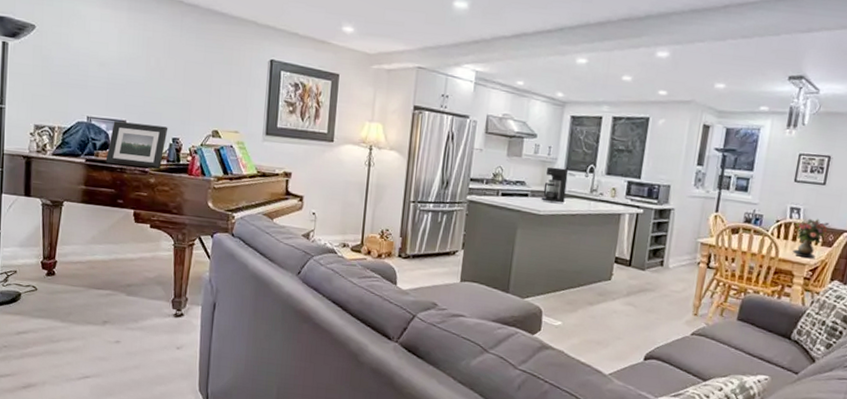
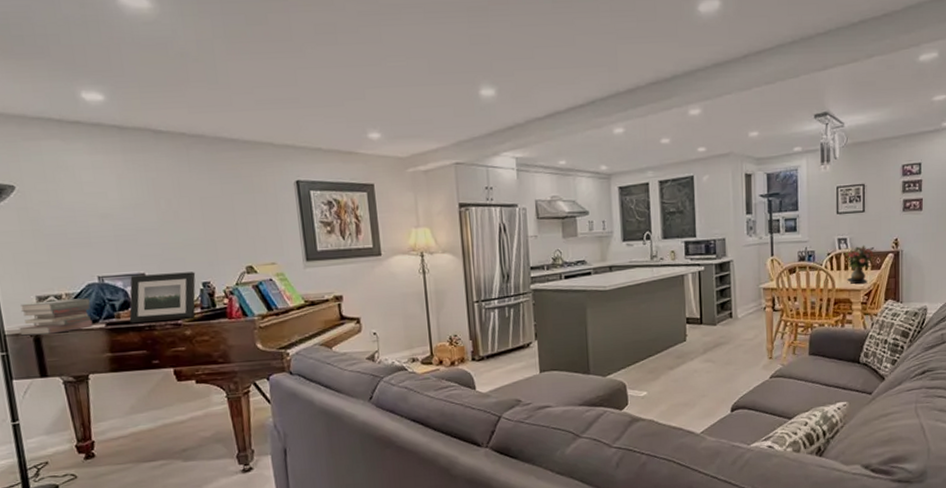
books: none [15,129,76,161] -> present [19,298,93,336]
coffee maker: present [541,167,569,203] -> none [604,240,628,277]

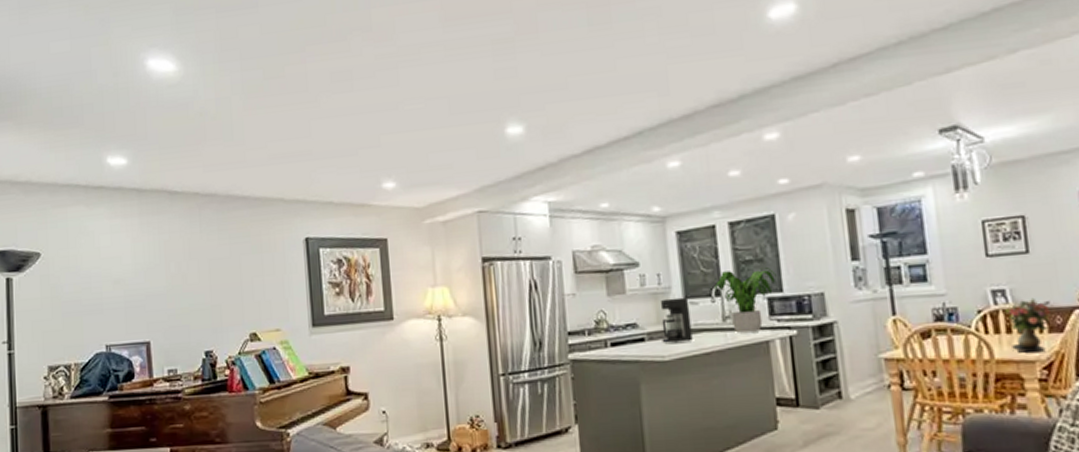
books: present [19,298,93,336] -> none [29,368,97,408]
picture frame: present [129,272,196,324] -> none [131,340,199,397]
coffee maker: none [604,240,628,277] -> present [660,297,693,344]
potted plant: none [642,218,692,269] -> present [709,267,776,333]

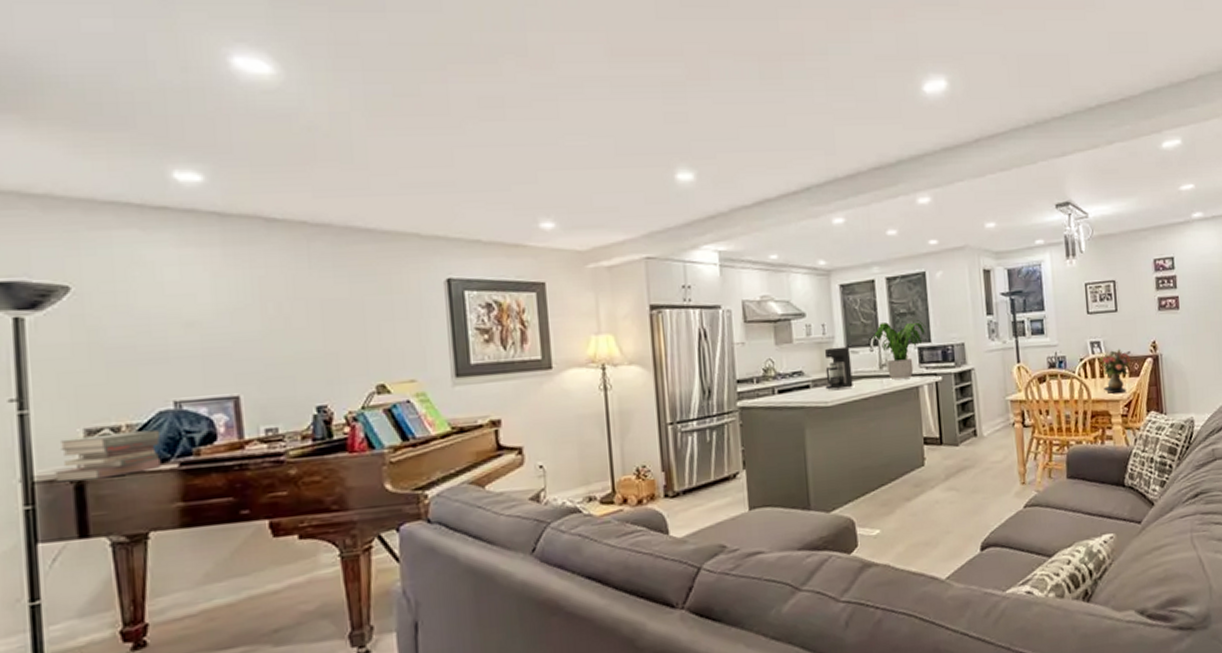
books: none [29,368,97,408] -> present [55,429,162,483]

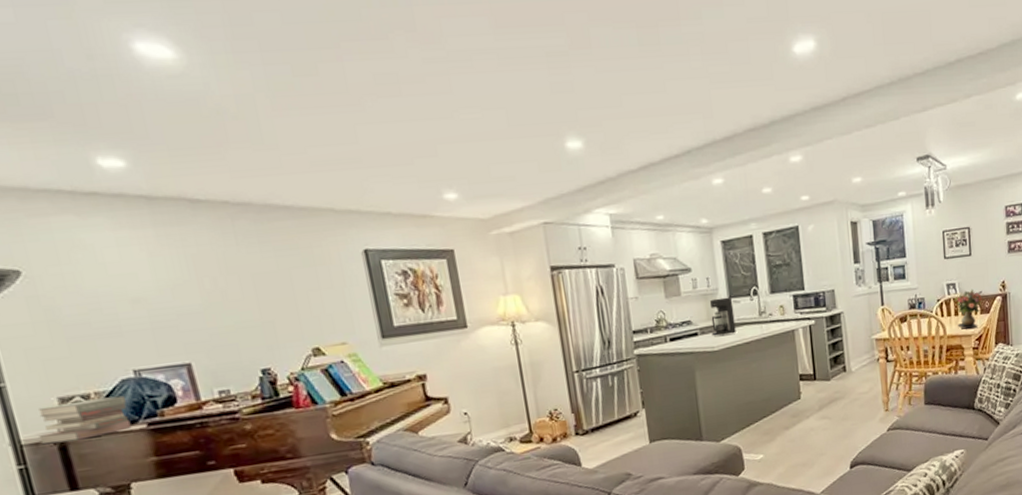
potted plant: present [868,320,926,380] -> none [748,270,800,325]

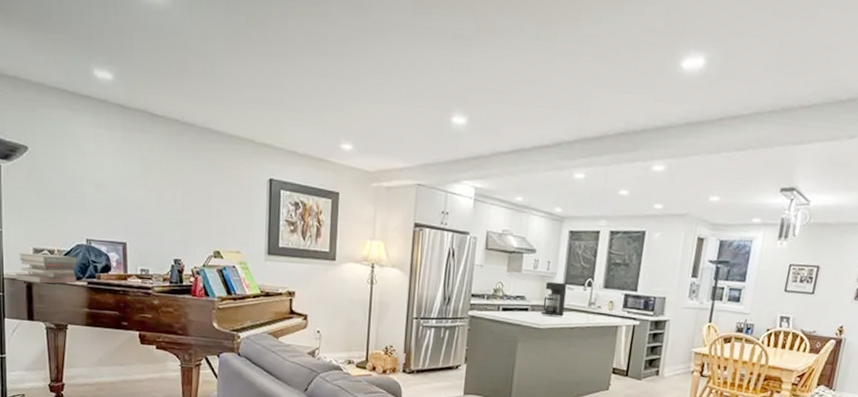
bouquet: present [955,289,982,330] -> none [782,326,815,366]

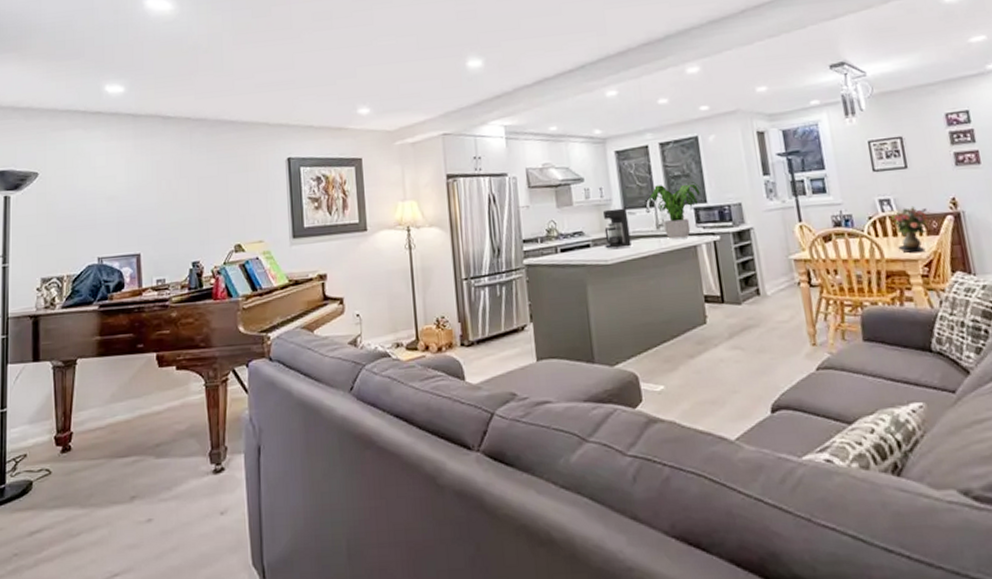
books: present [16,252,77,284] -> none [21,279,87,319]
potted plant: none [584,268,635,318] -> present [644,182,701,239]
bouquet: none [782,326,815,366] -> present [891,206,928,253]

